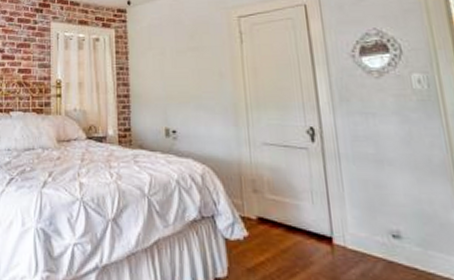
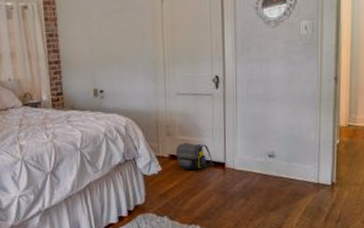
shoulder bag: none [265,203,318,241] -> present [175,142,214,170]

